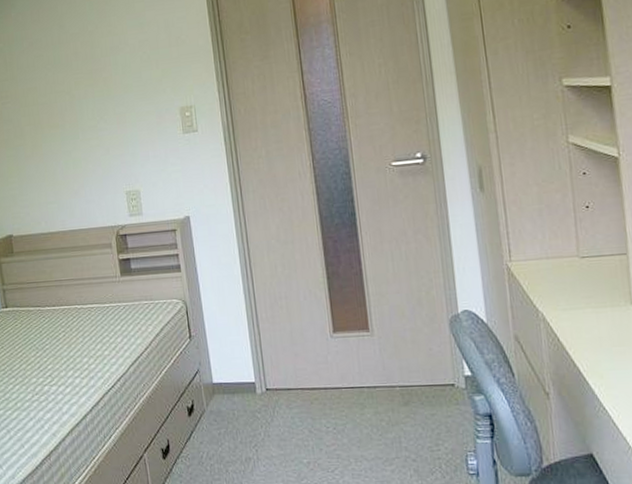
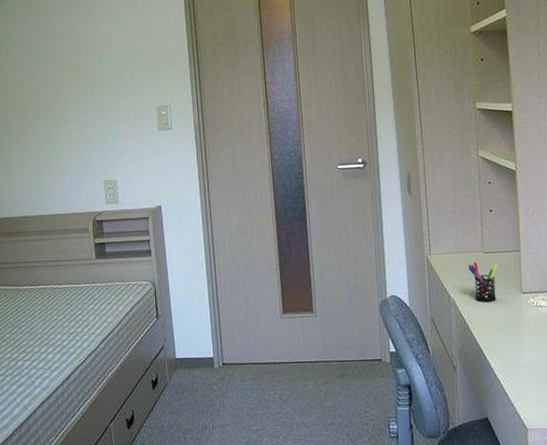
pen holder: none [559,269,599,316] -> present [467,262,497,302]

